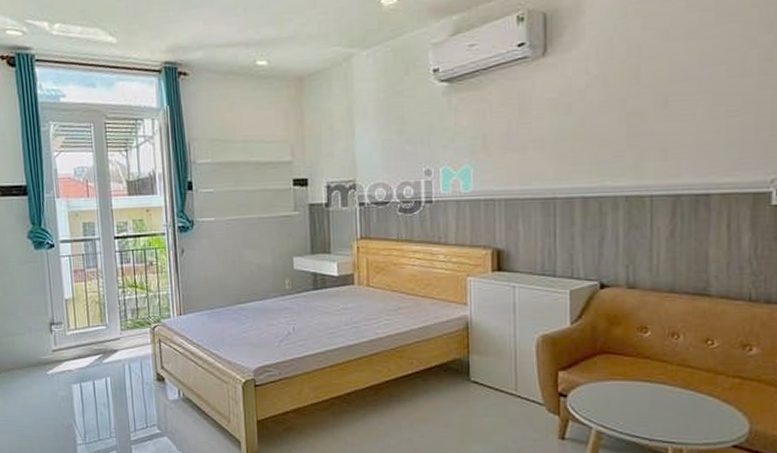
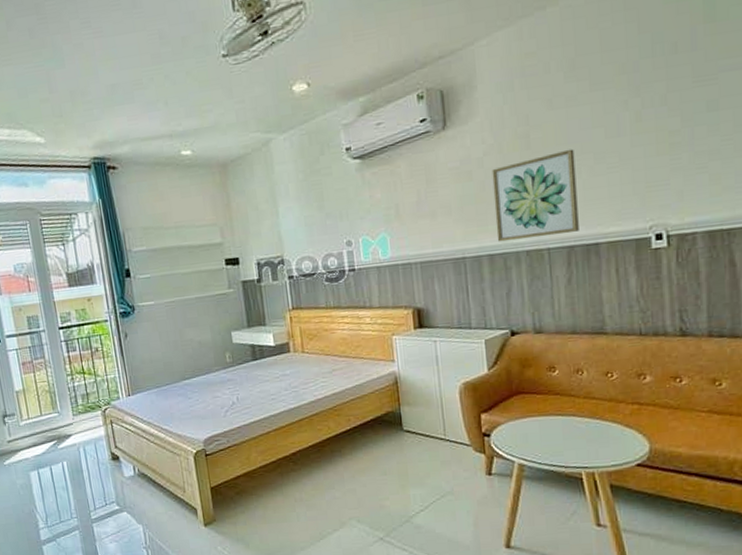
wall art: none [593,86,690,184] -> present [492,149,579,242]

